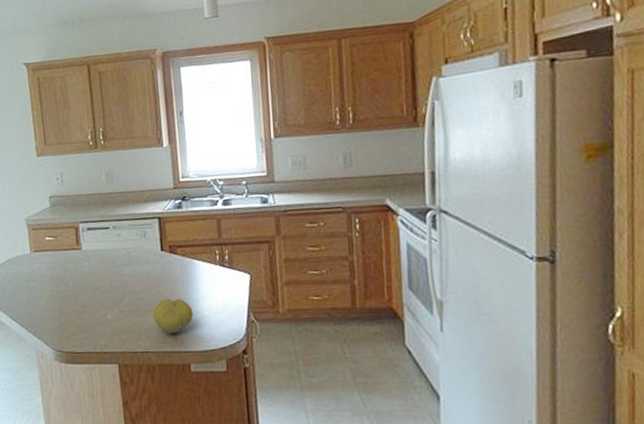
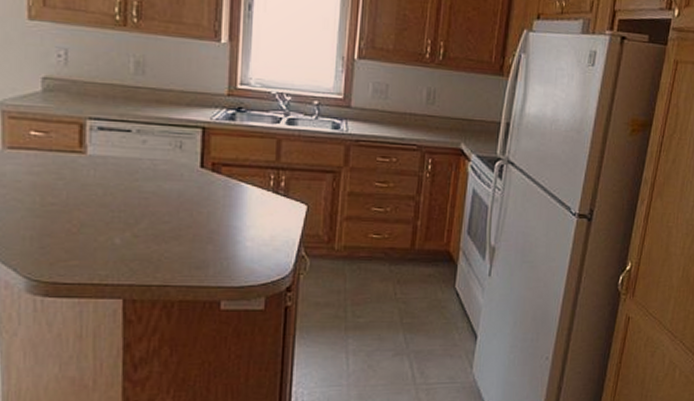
fruit: present [152,298,194,334] -> none [178,224,233,266]

